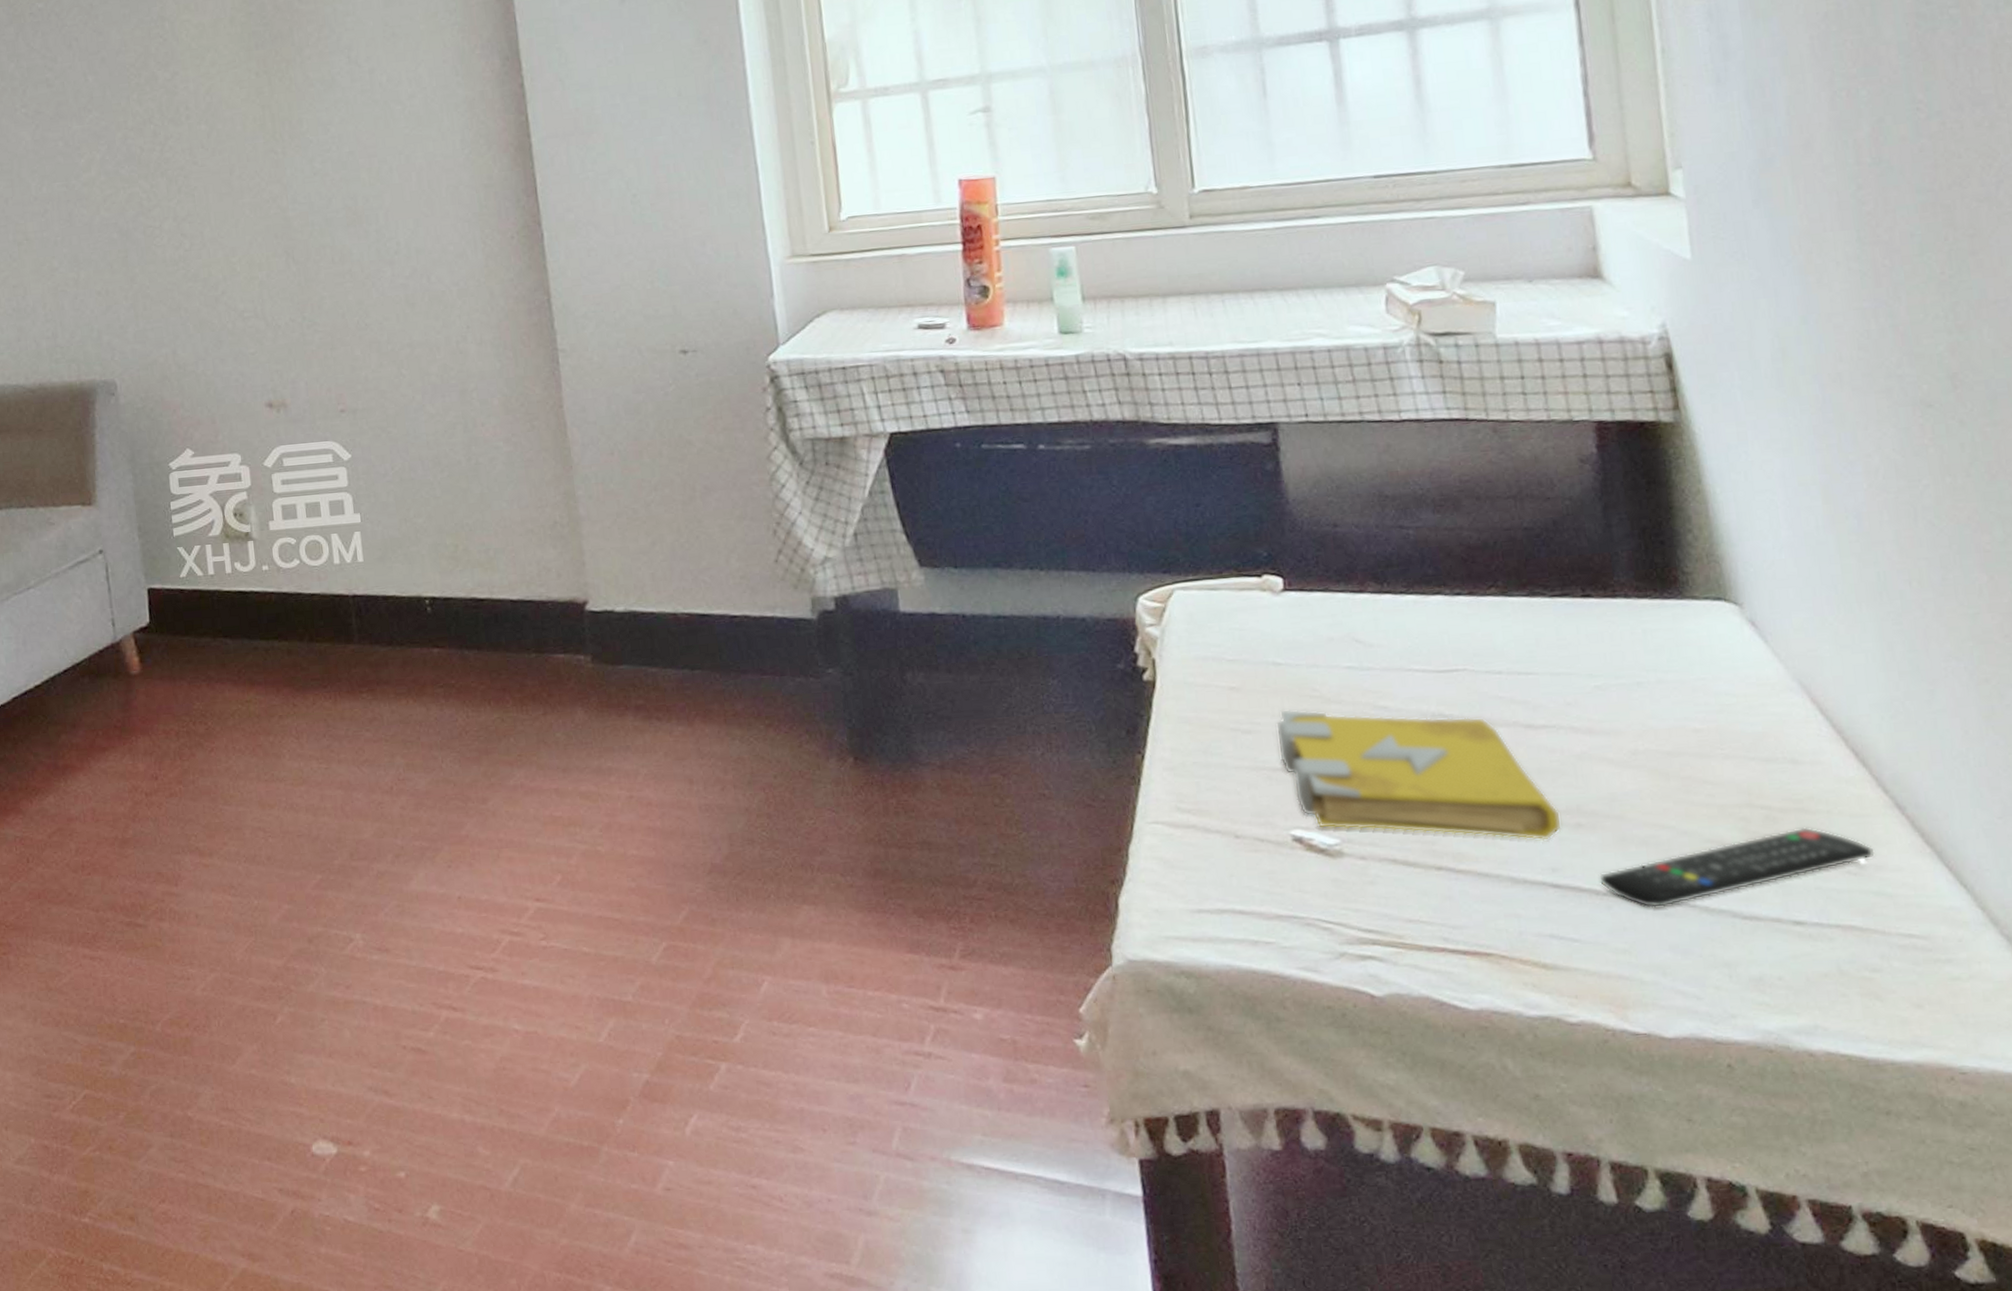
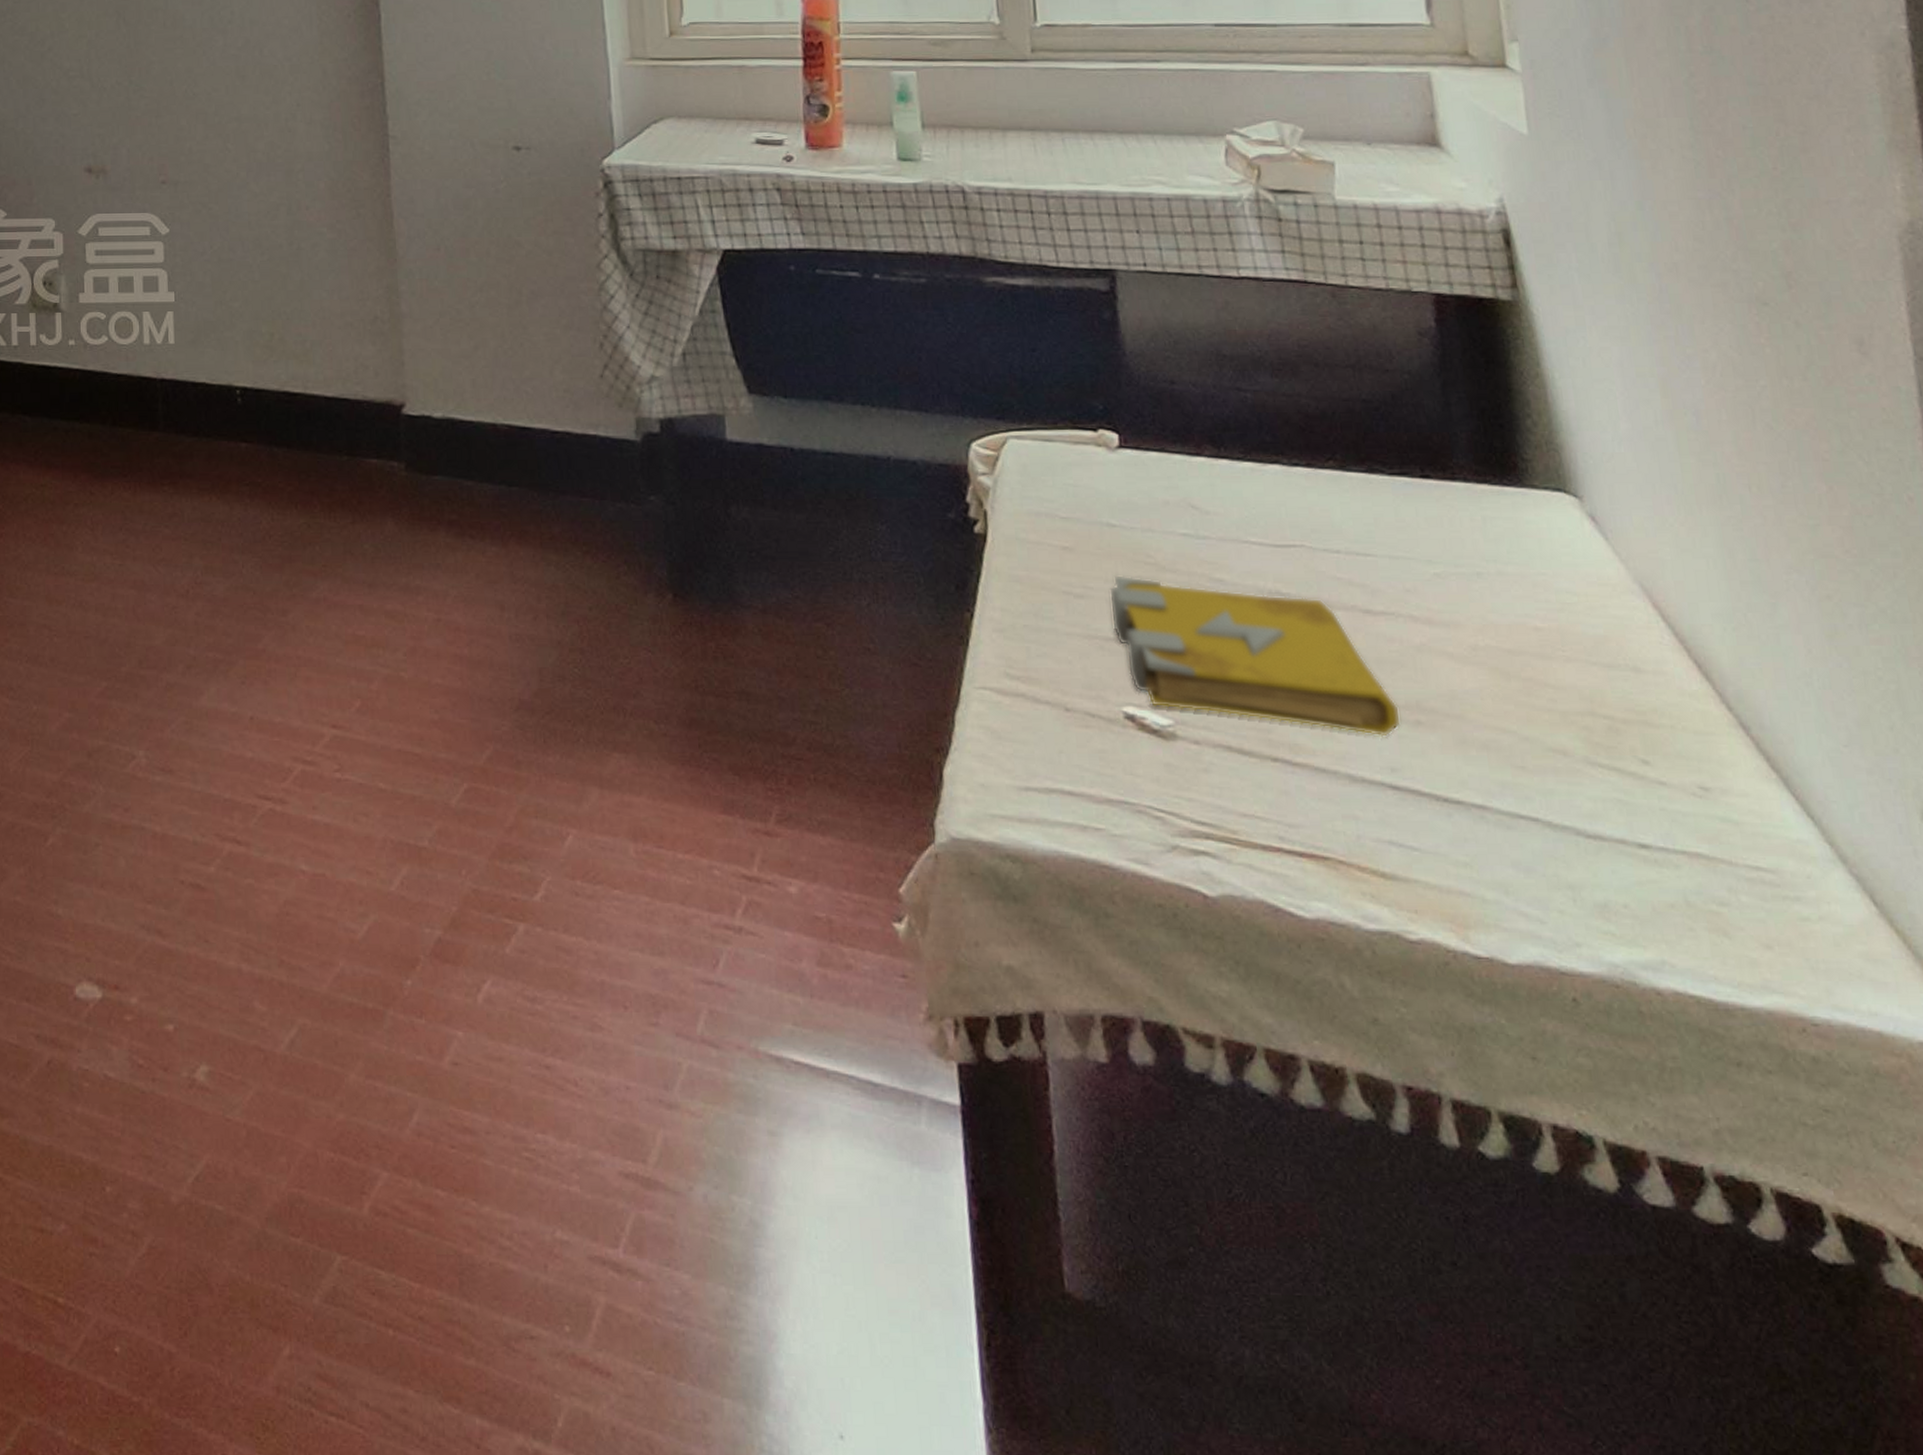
remote control: present [1598,827,1875,908] -> none [1438,742,1720,820]

